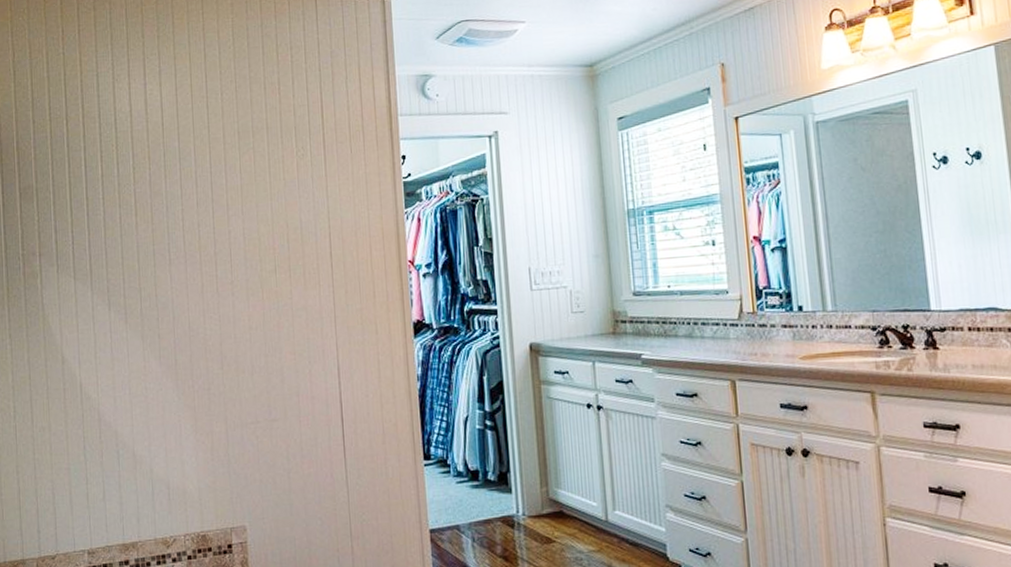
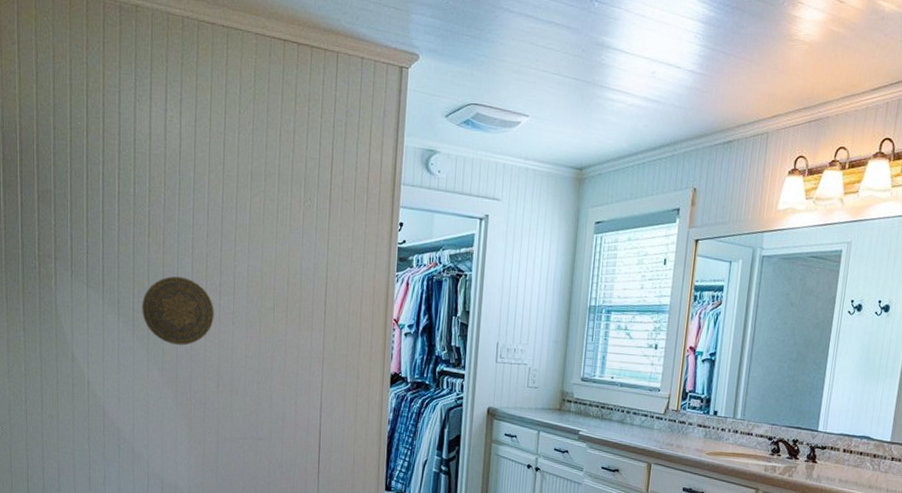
decorative plate: none [133,253,212,328] -> present [142,276,214,346]

